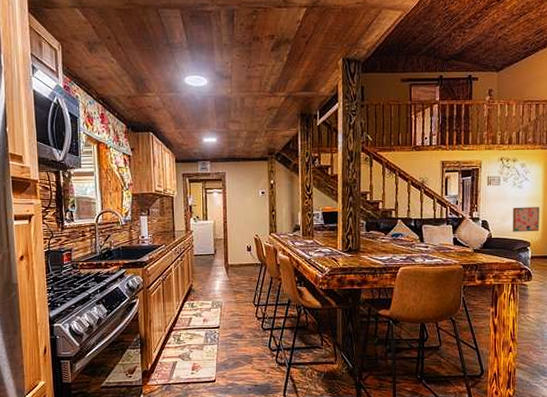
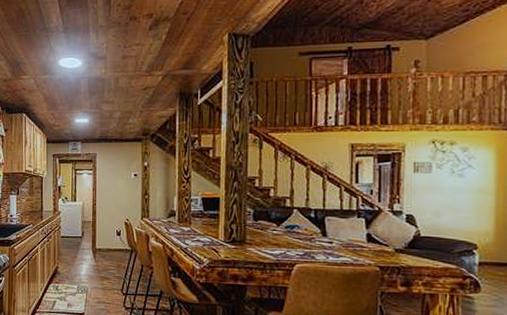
wall art: present [512,207,540,232] -> none [450,200,491,232]

